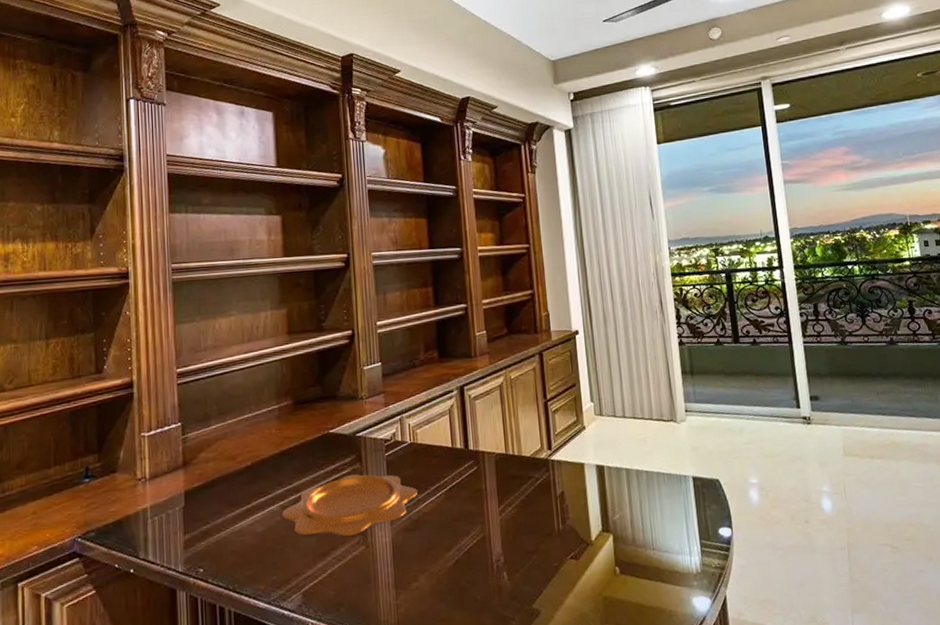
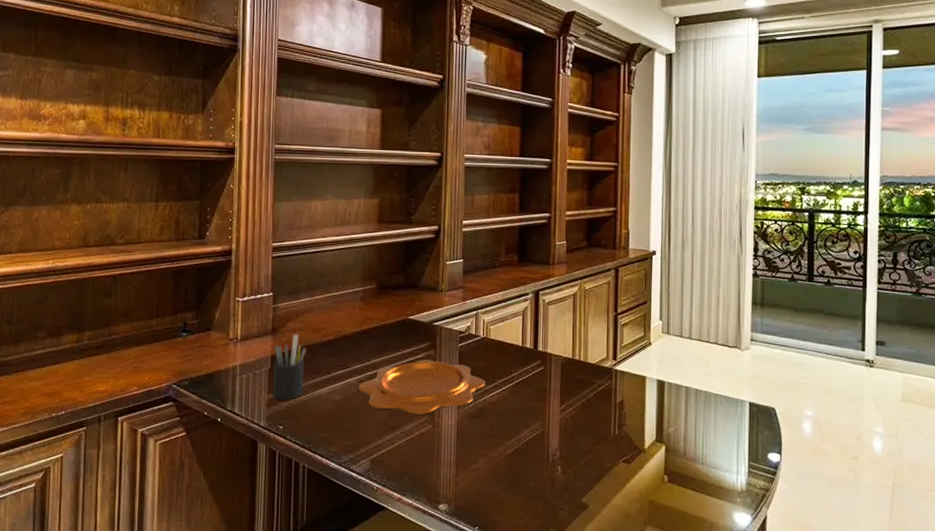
pen holder: none [187,464,223,541] -> present [273,334,306,401]

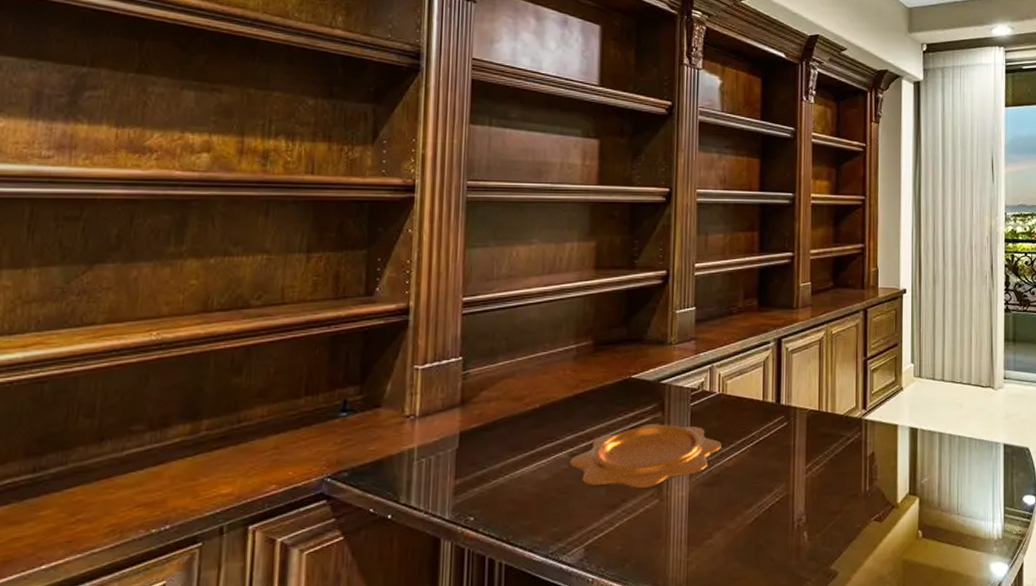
pen holder: present [273,334,306,401] -> none [461,404,505,486]

